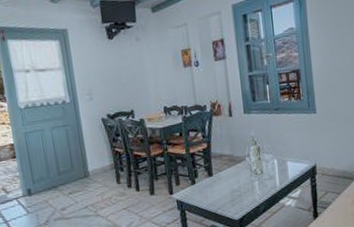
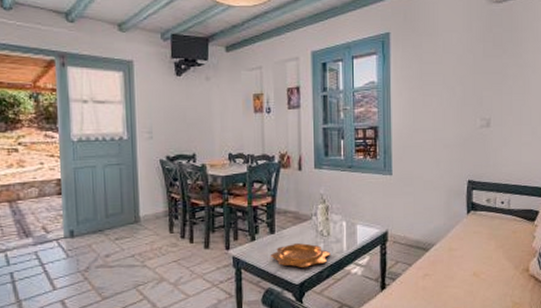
decorative bowl: none [211,182,265,205] -> present [271,242,330,267]

